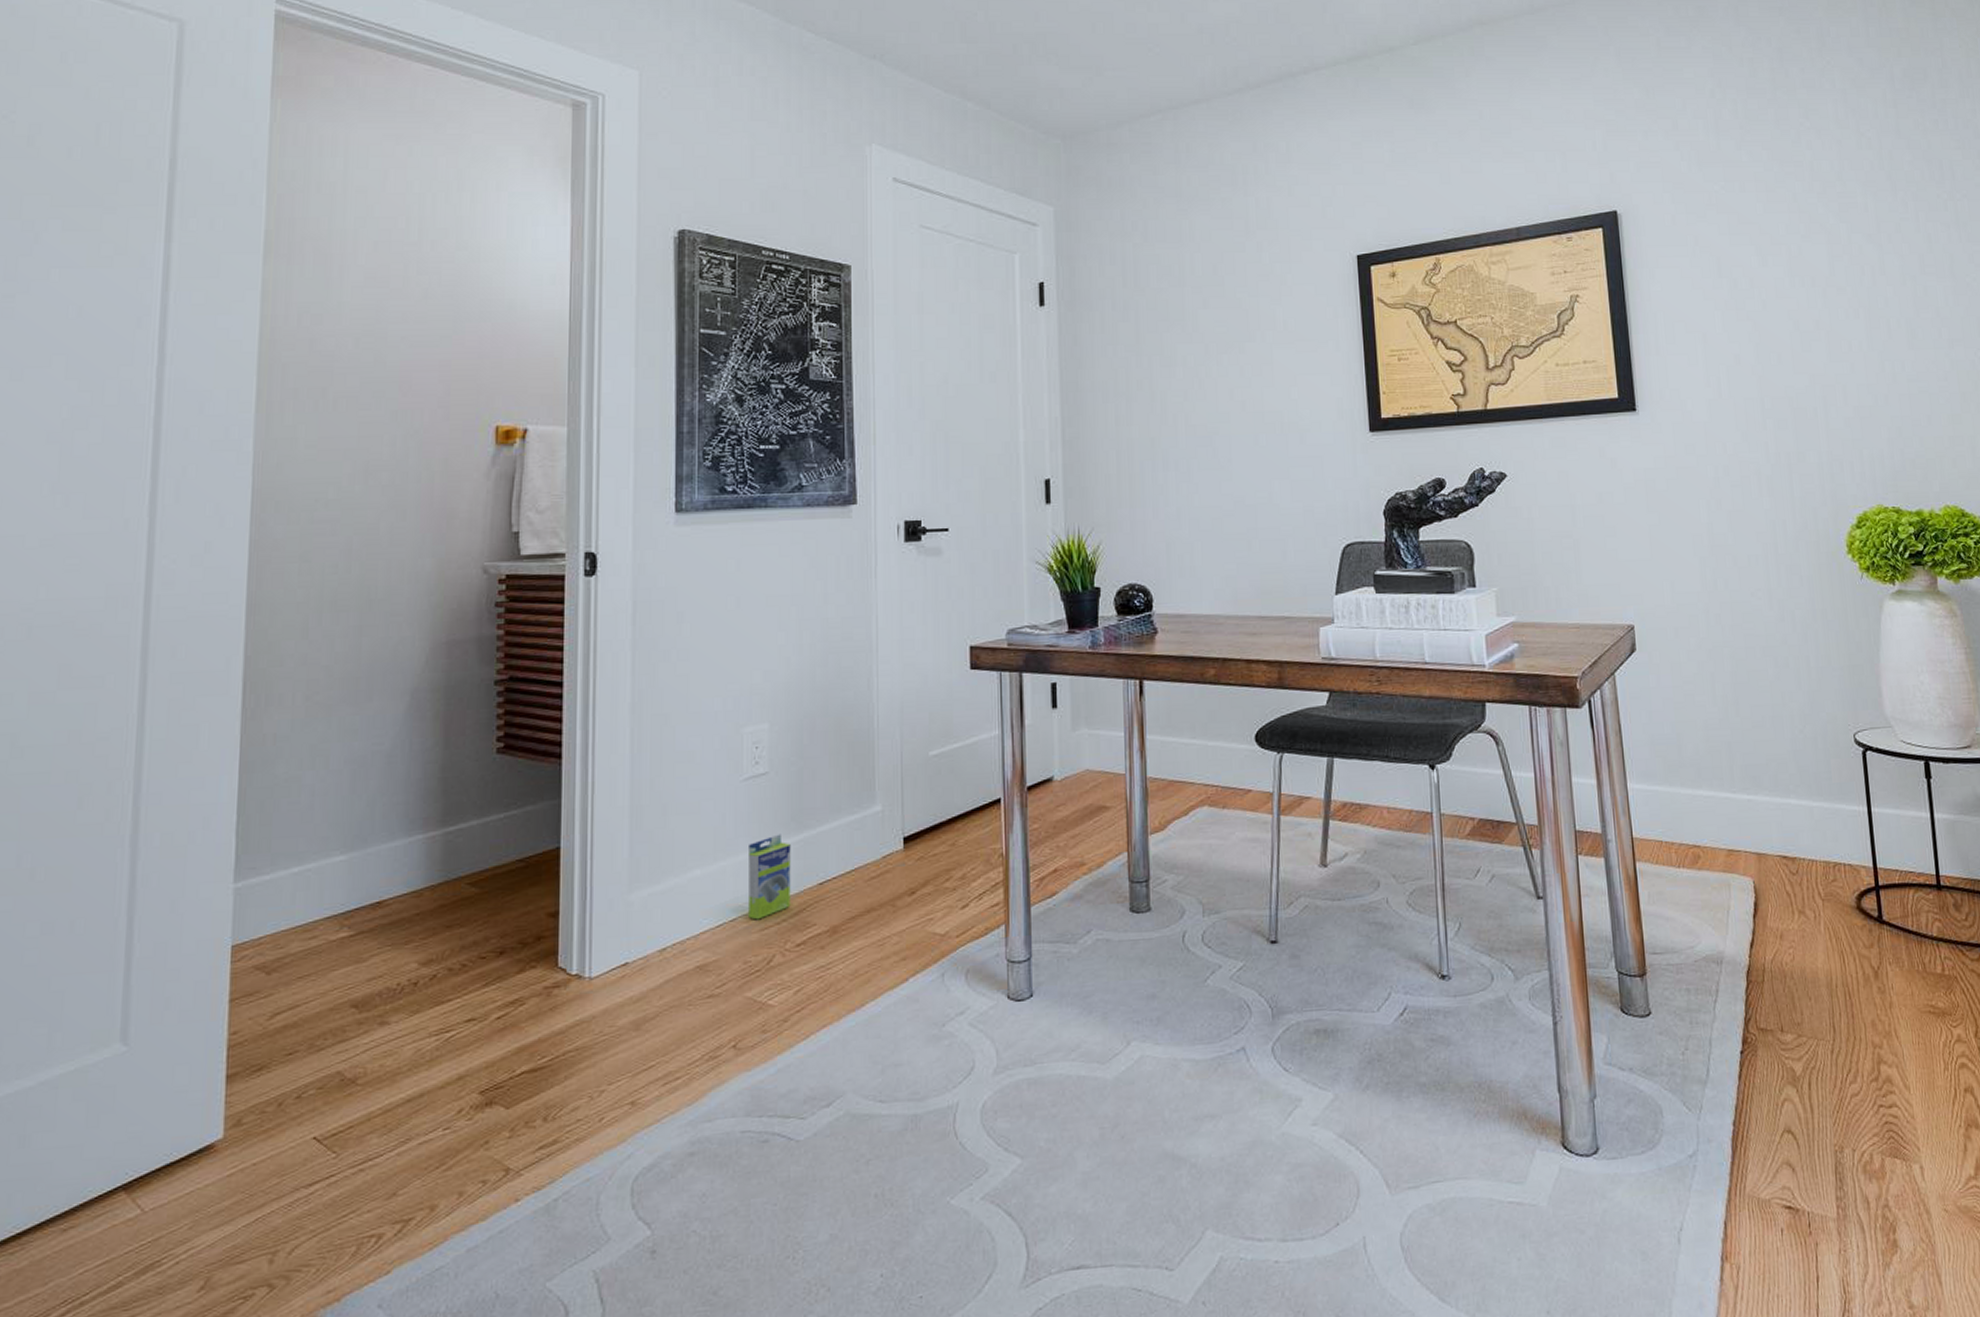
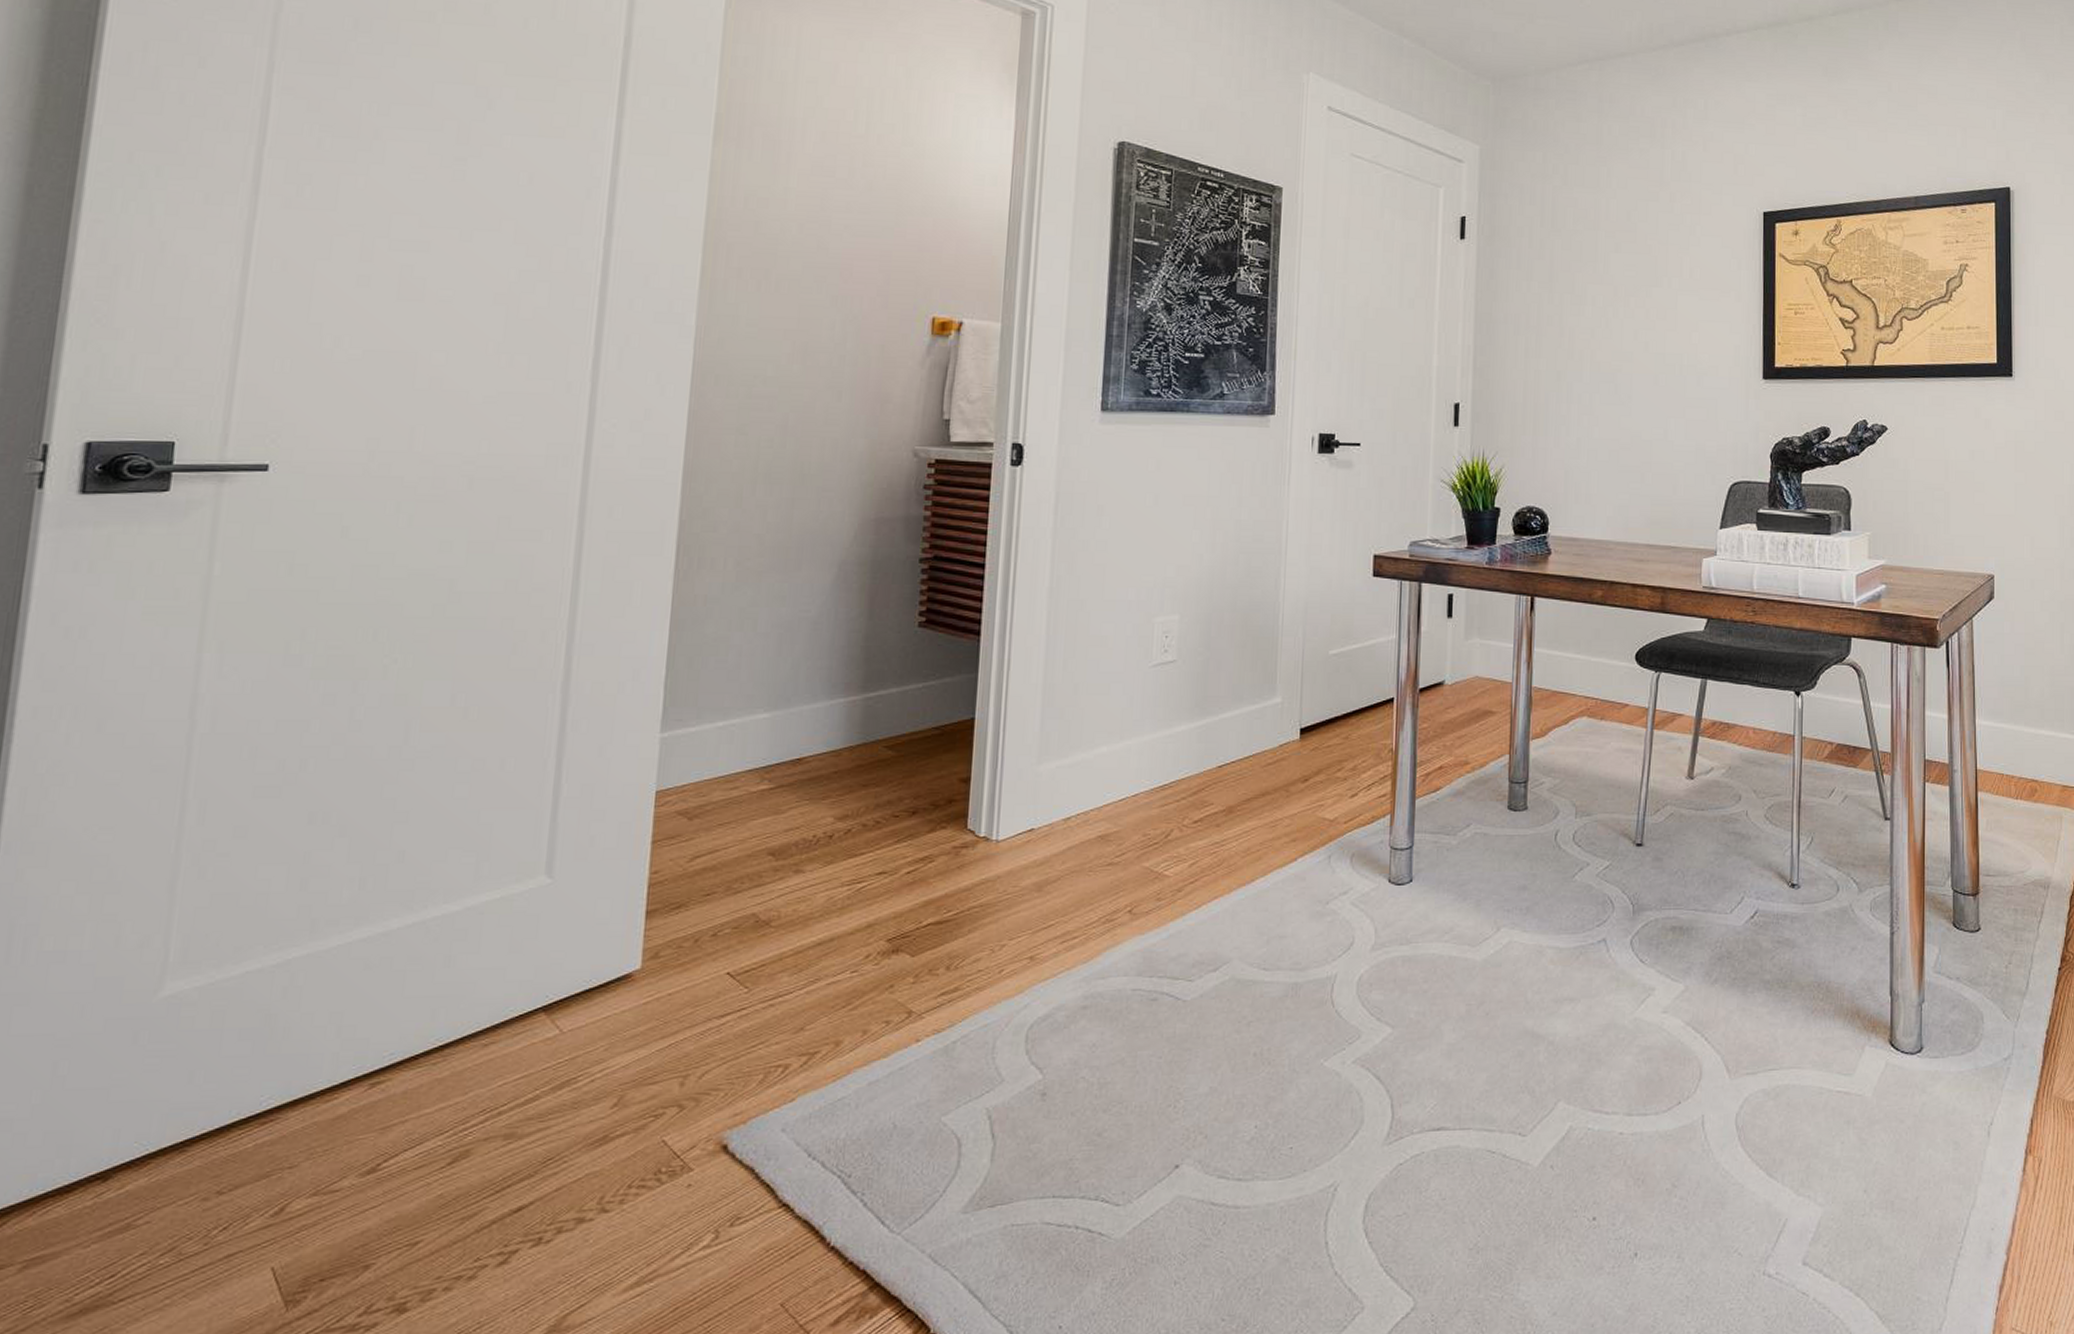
box: present [747,834,791,920] -> none [1150,718,1194,797]

